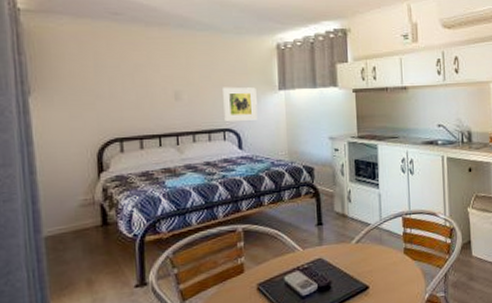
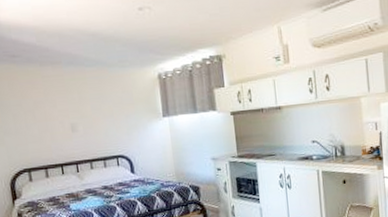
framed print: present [223,86,258,121] -> none [113,116,146,149]

